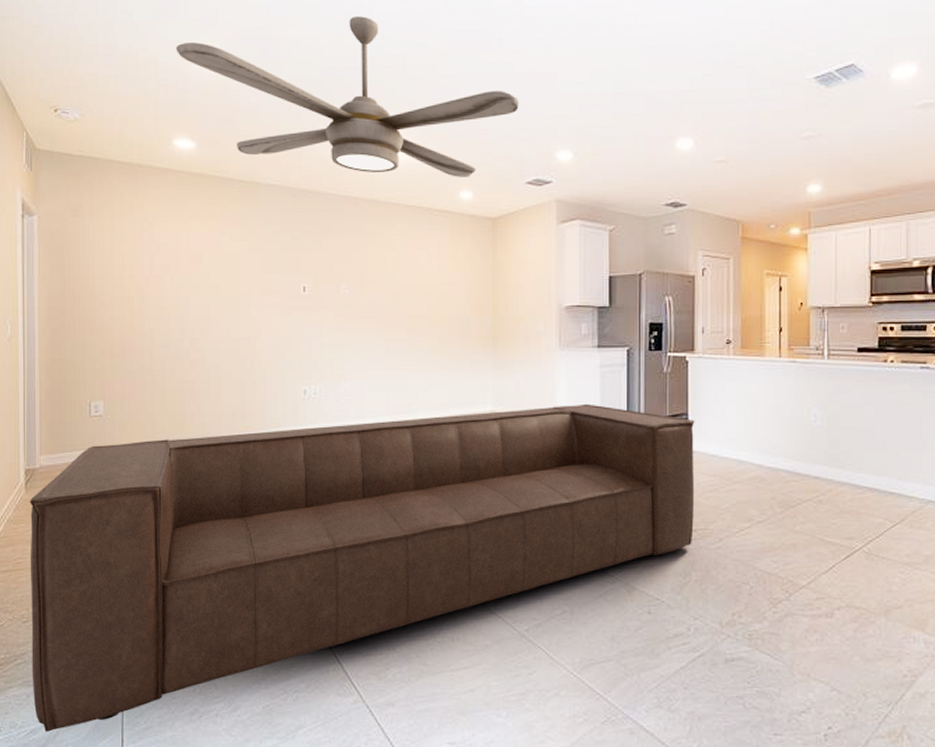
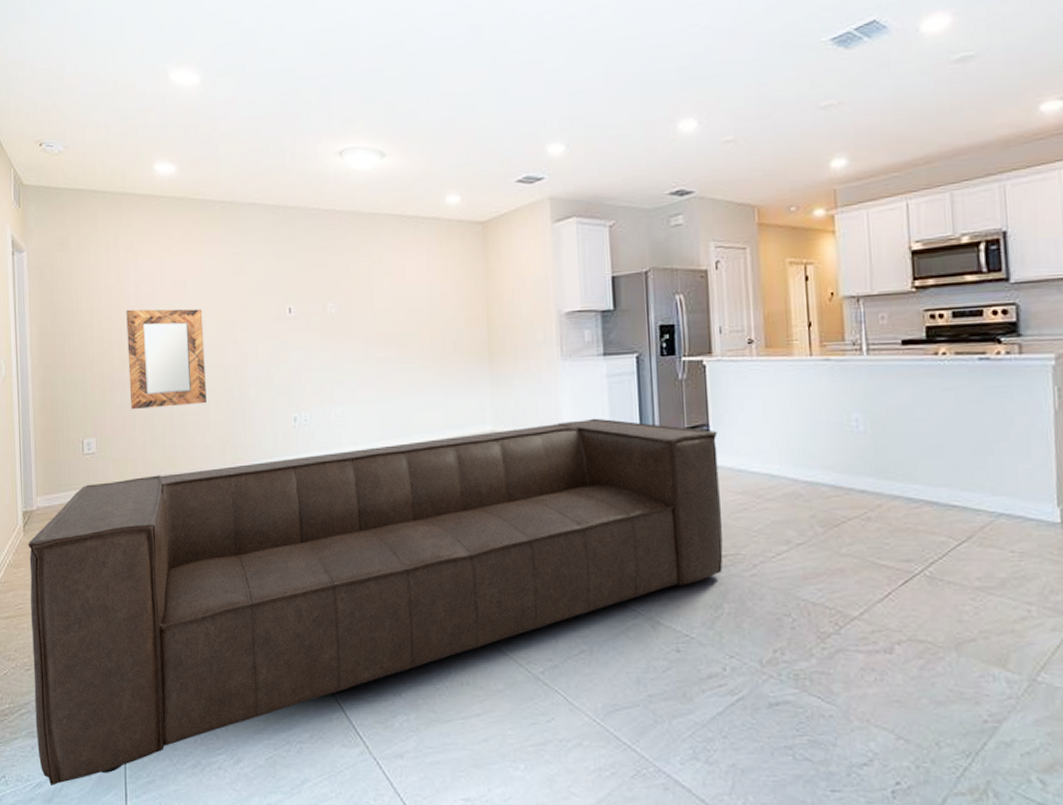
home mirror: none [139,278,218,376] -> present [126,308,207,410]
ceiling fan: present [175,16,519,177] -> none [153,20,504,184]

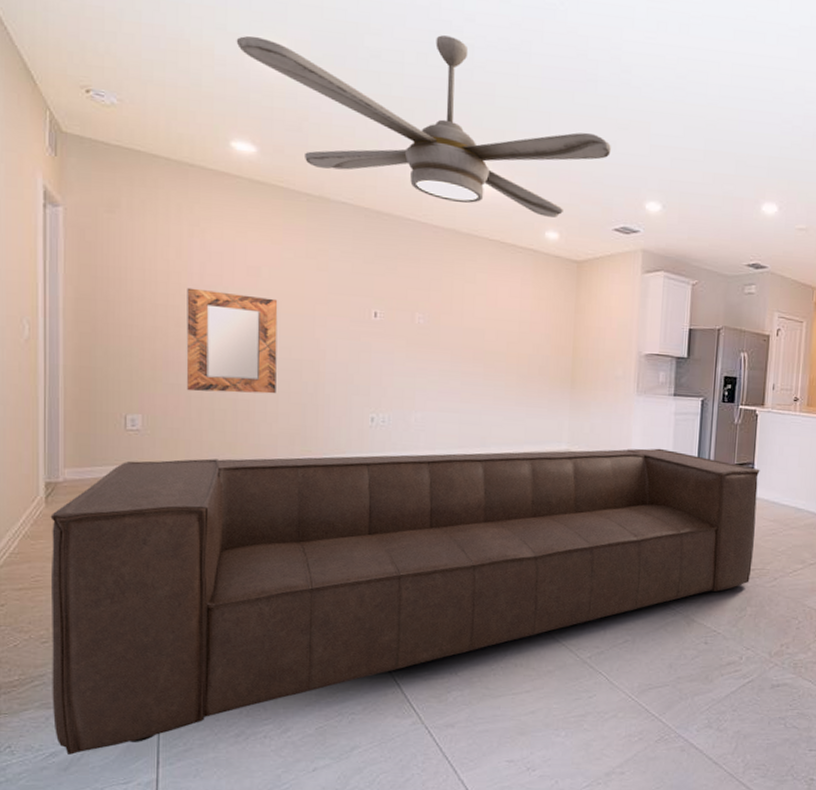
ceiling fan: none [153,20,504,184] -> present [236,35,611,218]

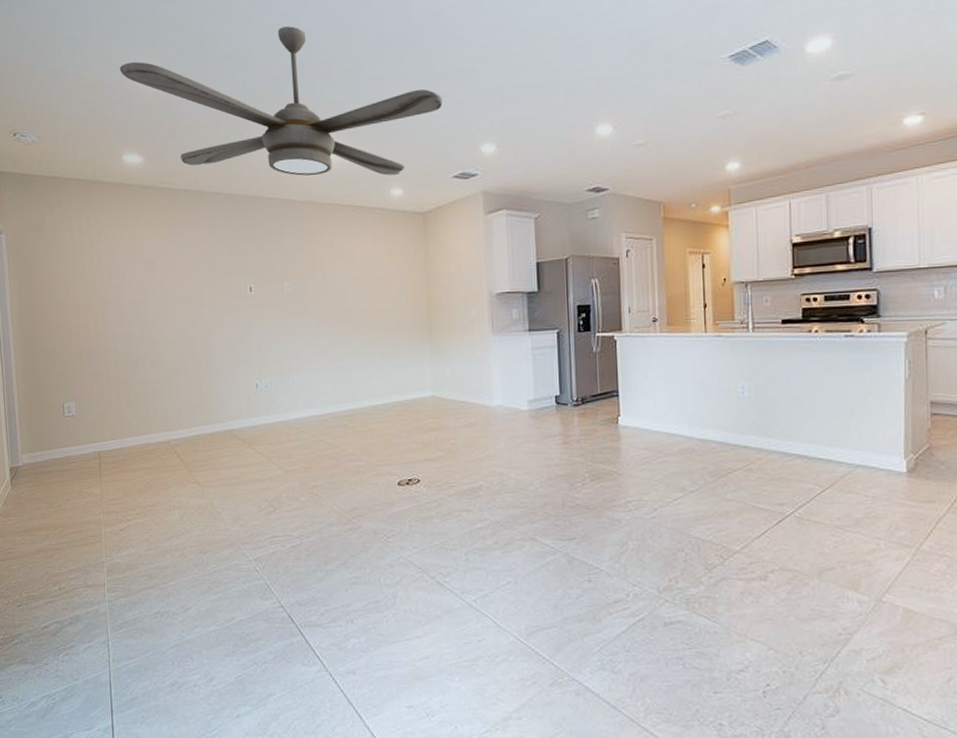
sofa: present [50,448,760,755] -> none [15,385,629,704]
home mirror: present [186,287,278,394] -> none [100,287,176,377]

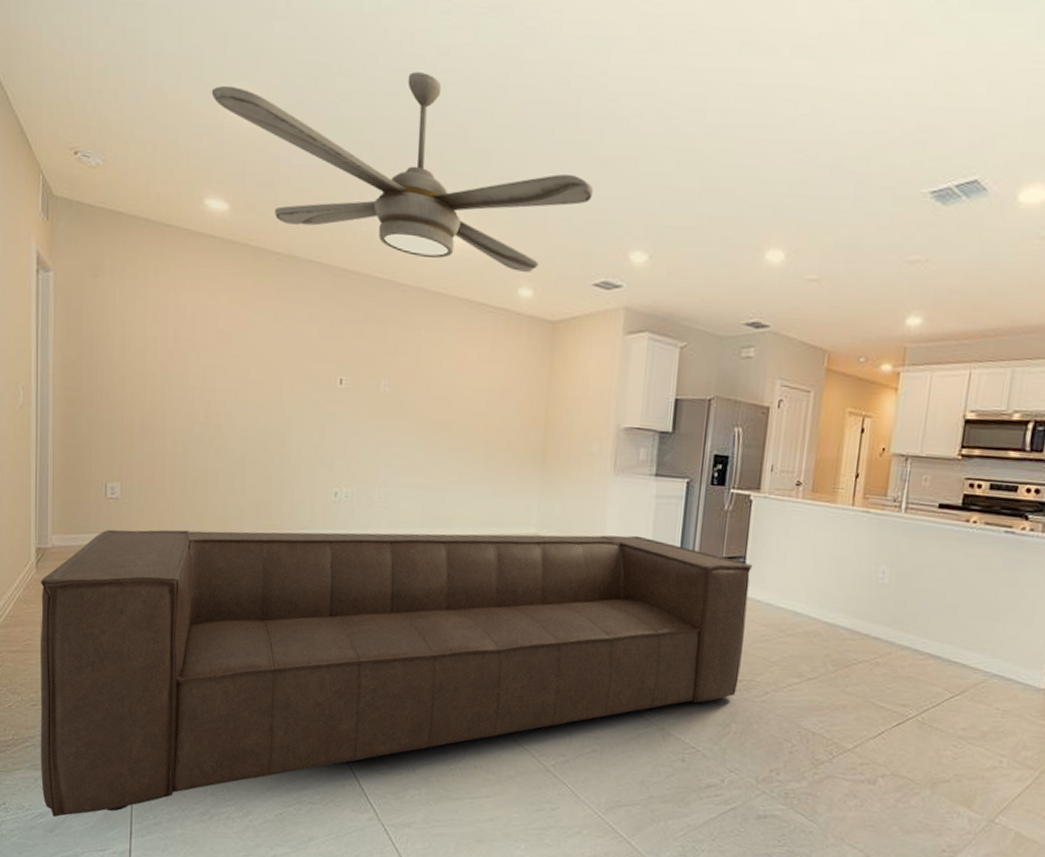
sofa: none [15,385,629,704] -> present [39,529,753,817]

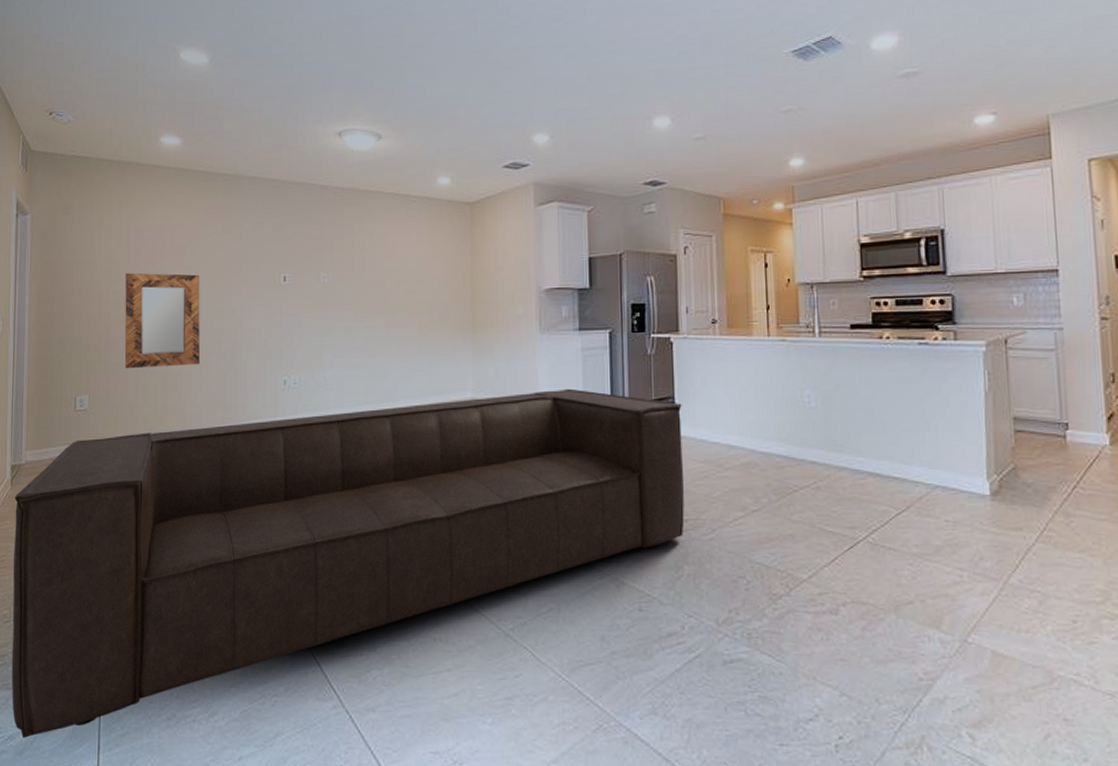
home mirror: none [161,353,247,465] -> present [125,272,200,369]
ceiling fan: present [211,72,593,272] -> none [164,12,495,164]

